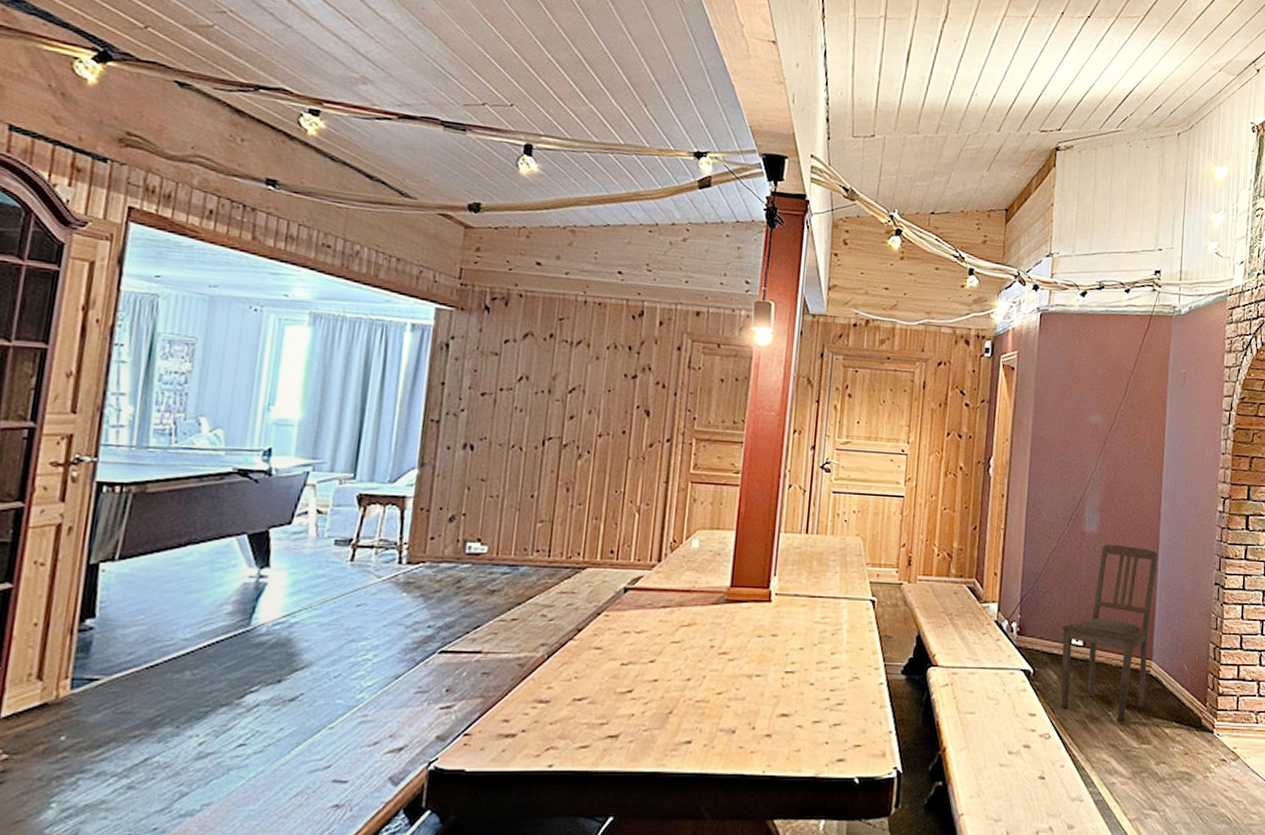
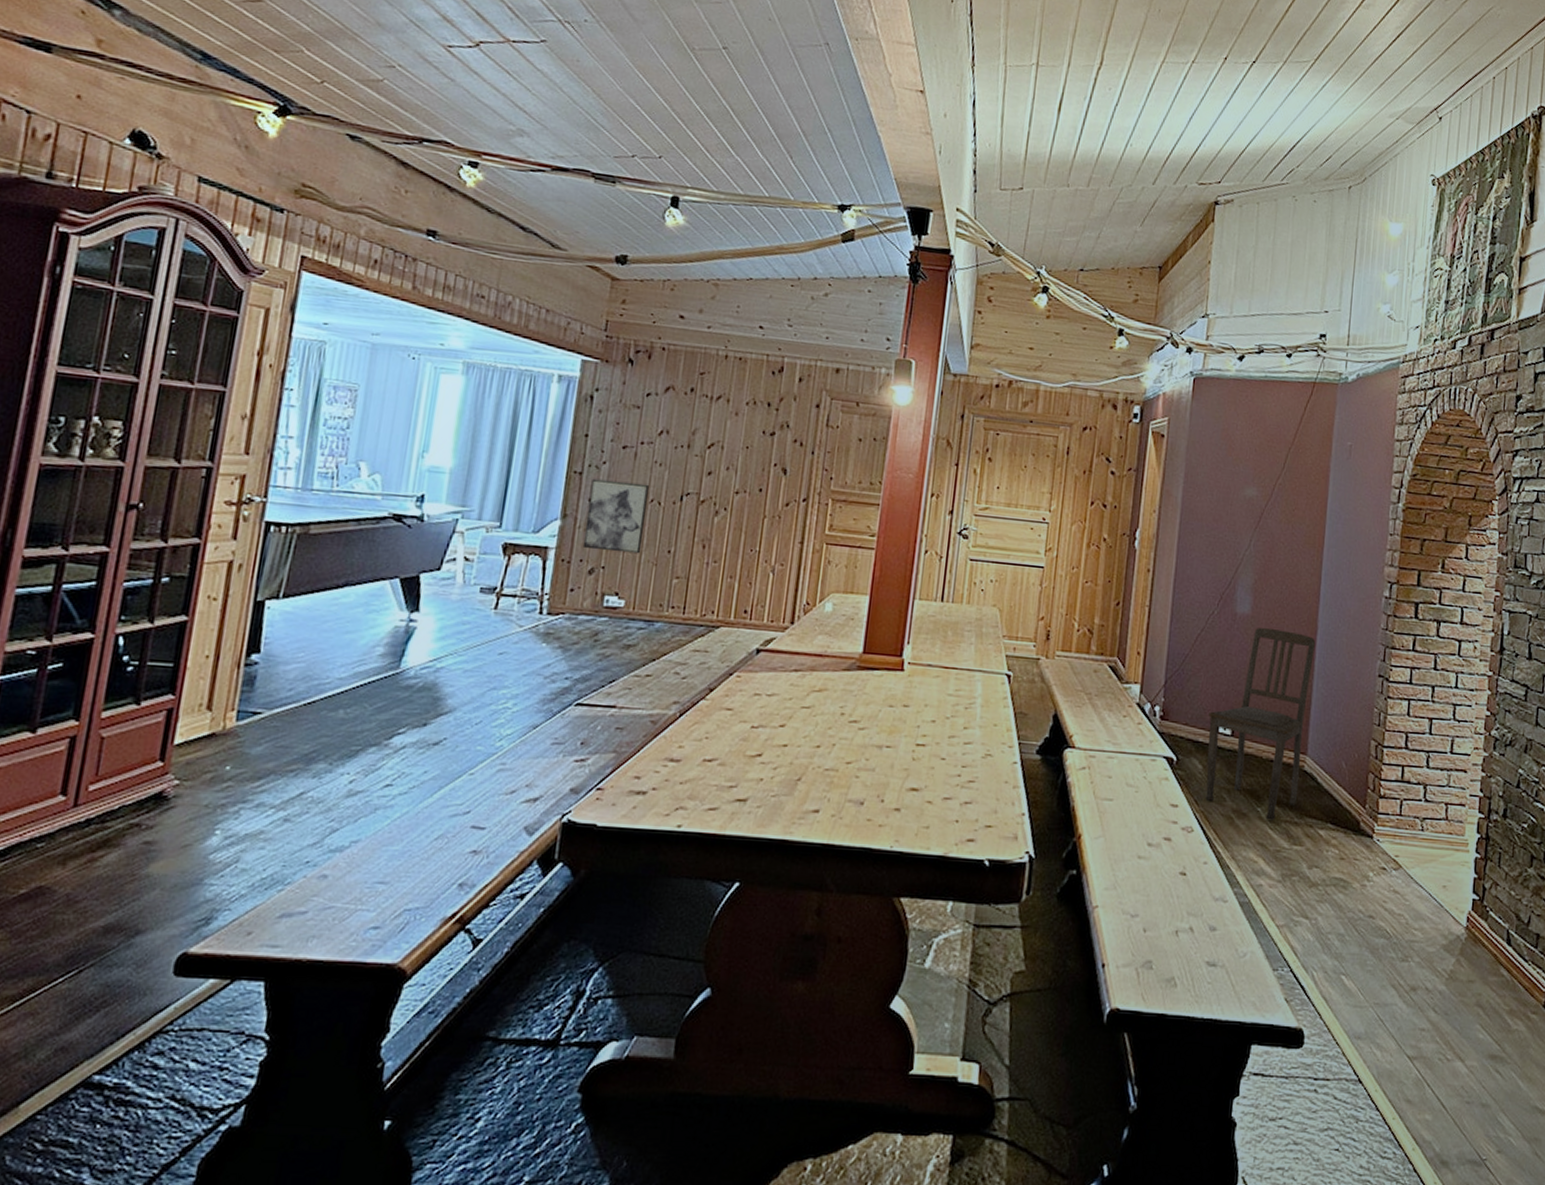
wall art: none [442,426,511,500] -> present [582,478,650,554]

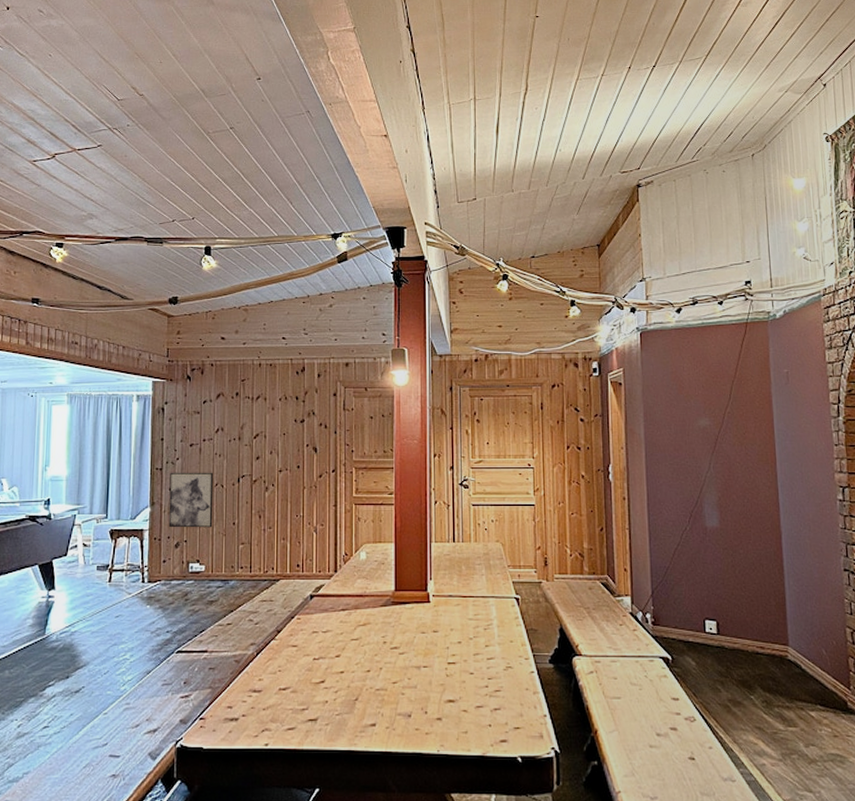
dining chair: present [1205,628,1316,820] -> none [694,538,786,706]

